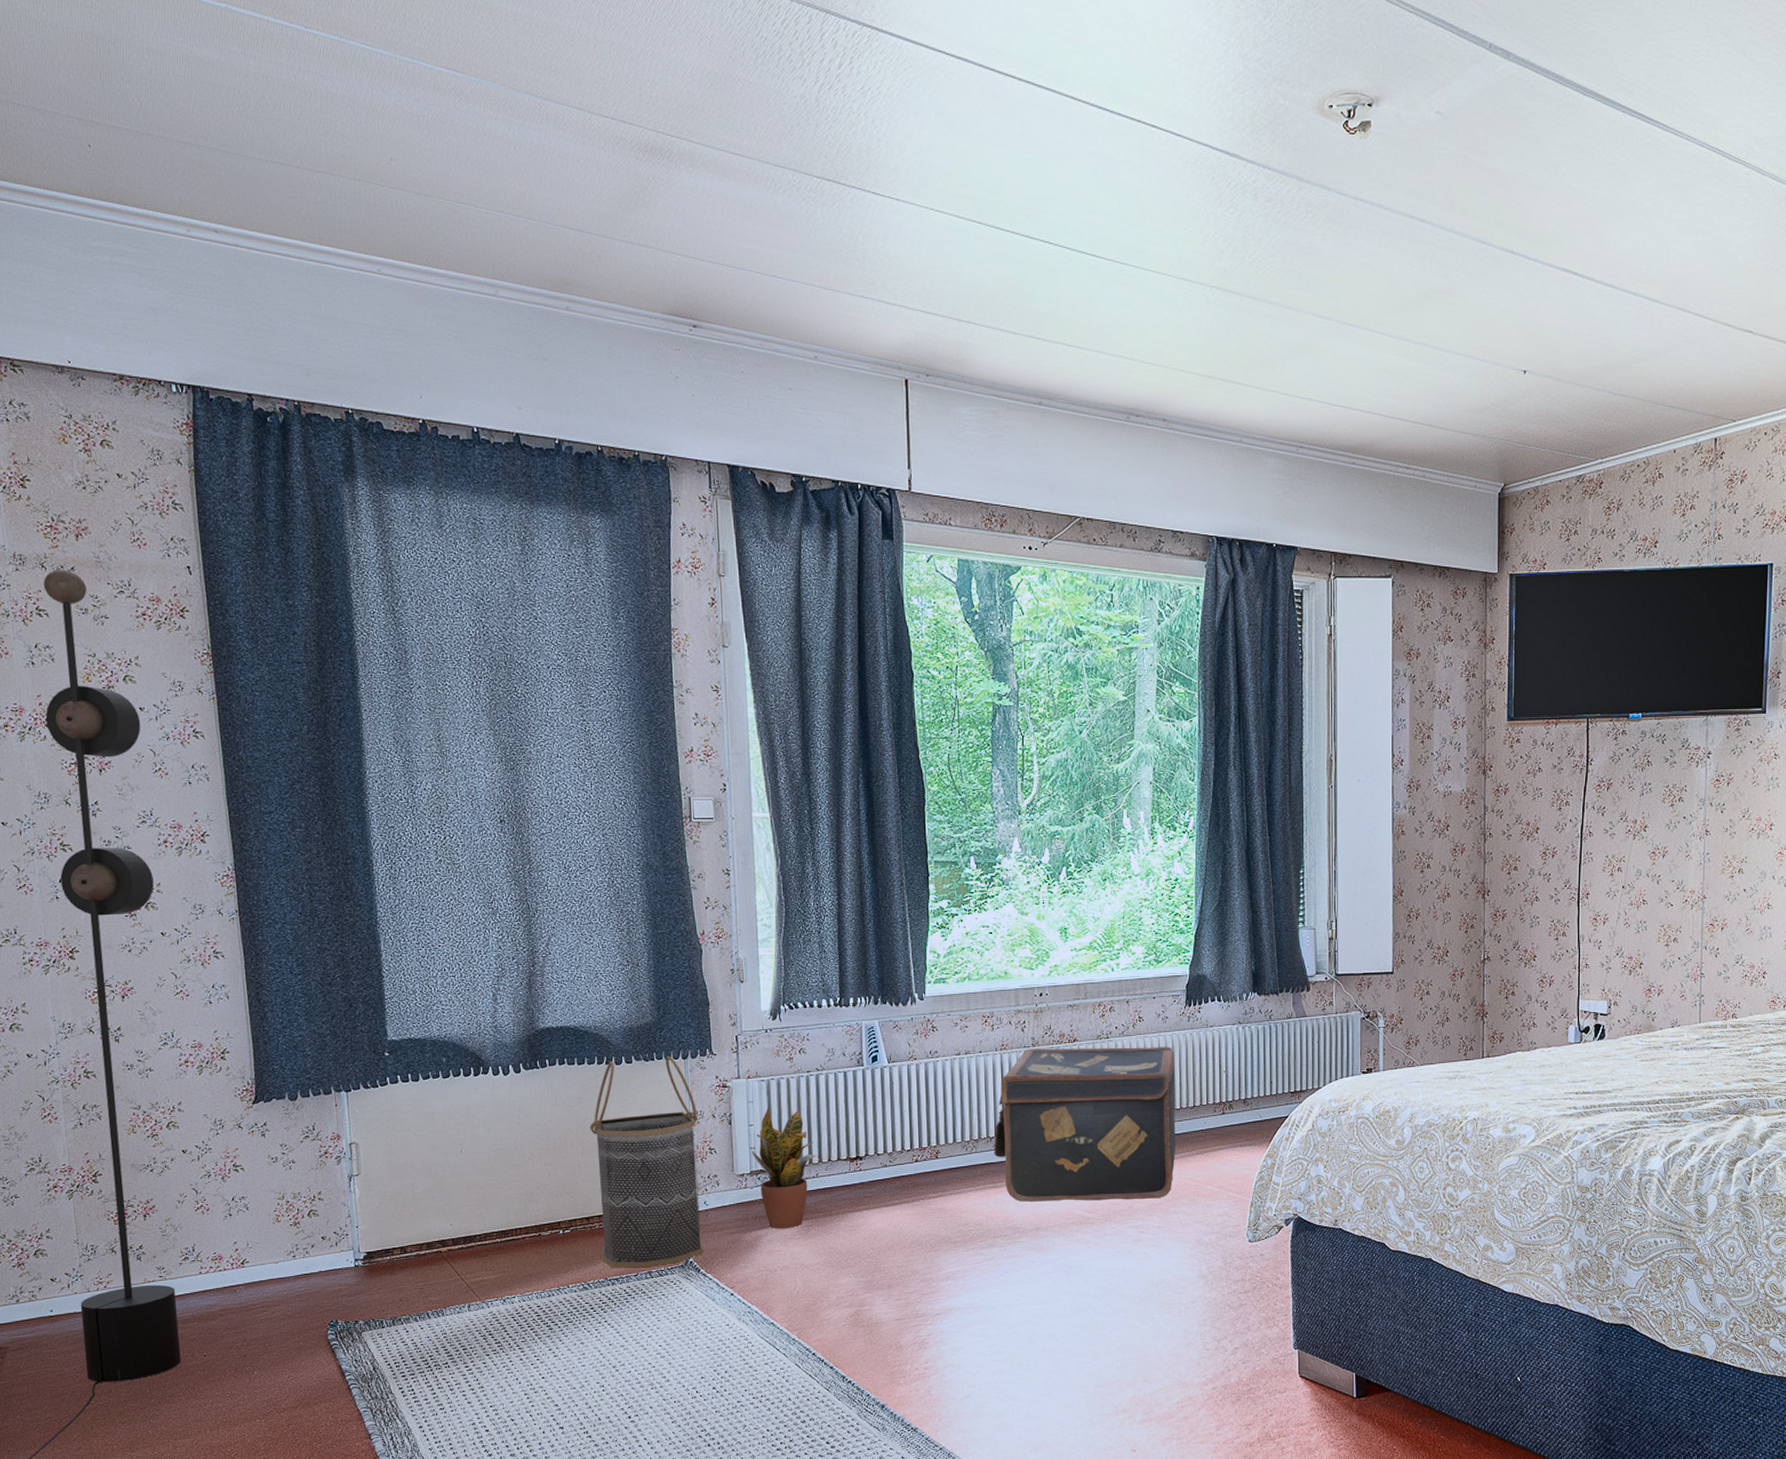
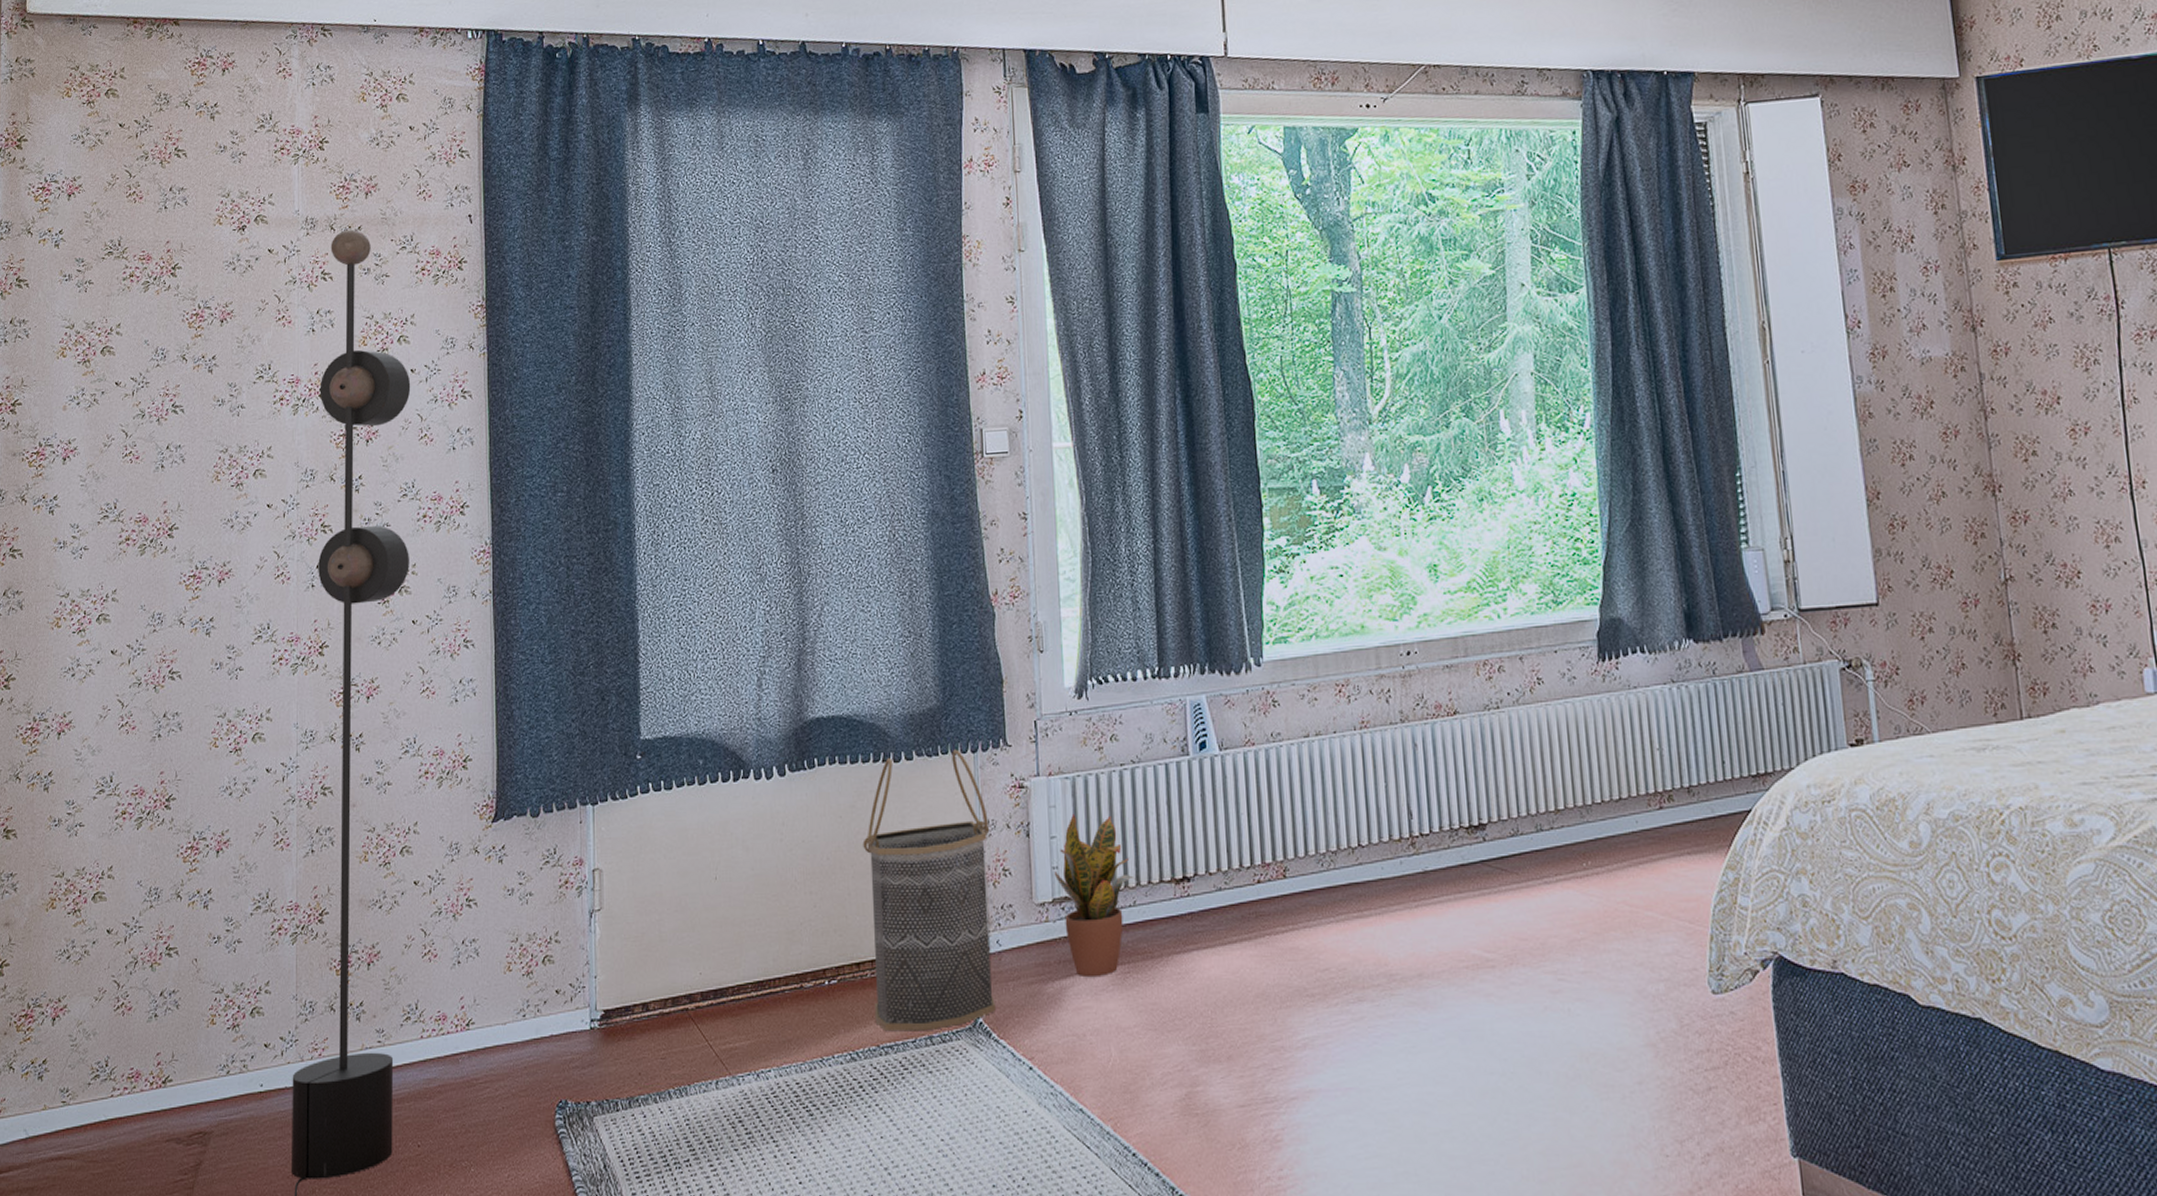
suitcase: present [994,1047,1176,1202] -> none [1357,717,1600,937]

